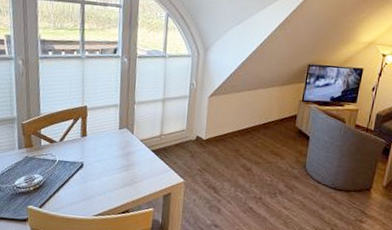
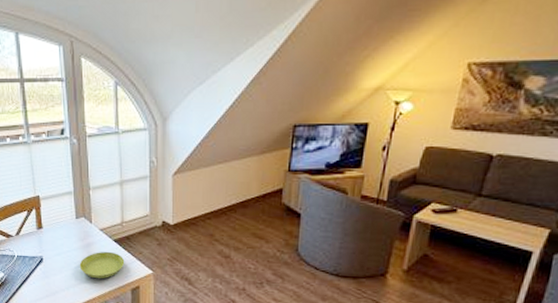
saucer: none [117,160,160,186] -> present [79,251,125,279]

